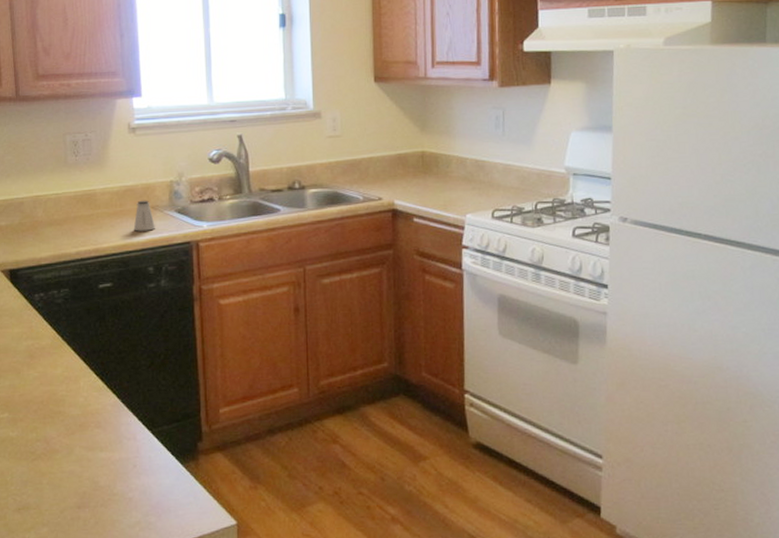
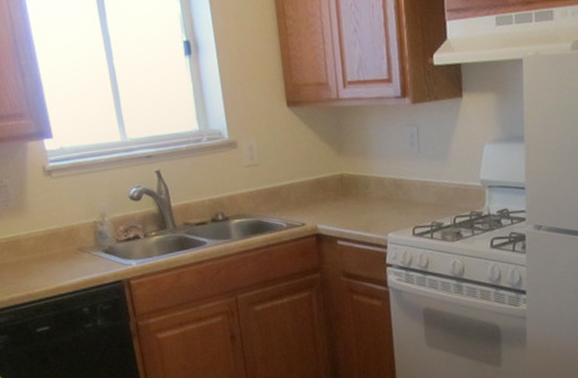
saltshaker: present [133,200,155,231] -> none [63,242,85,274]

